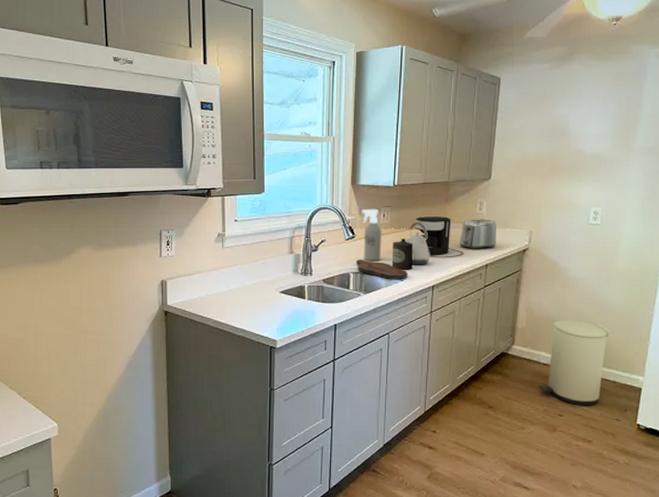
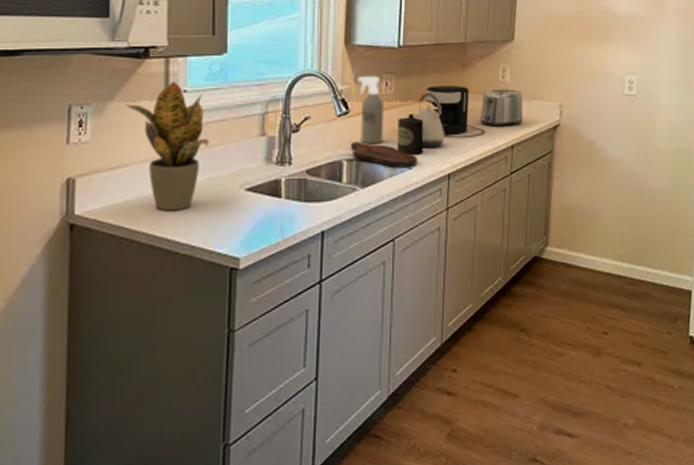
potted plant: none [196,214,254,305] -> present [125,82,210,212]
pedal bin: present [538,320,612,406] -> none [578,211,656,319]

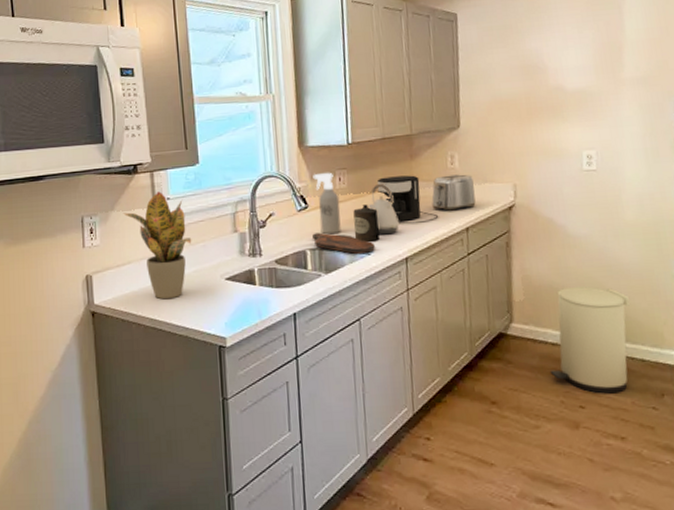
pedal bin: none [578,211,656,319] -> present [549,287,631,394]

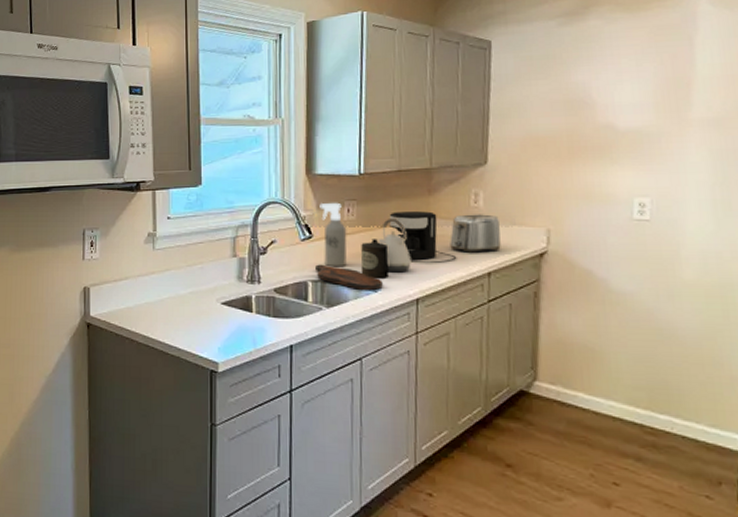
potted plant: present [123,191,192,300] -> none [123,210,190,318]
pedal bin: present [549,287,631,394] -> none [578,349,685,474]

